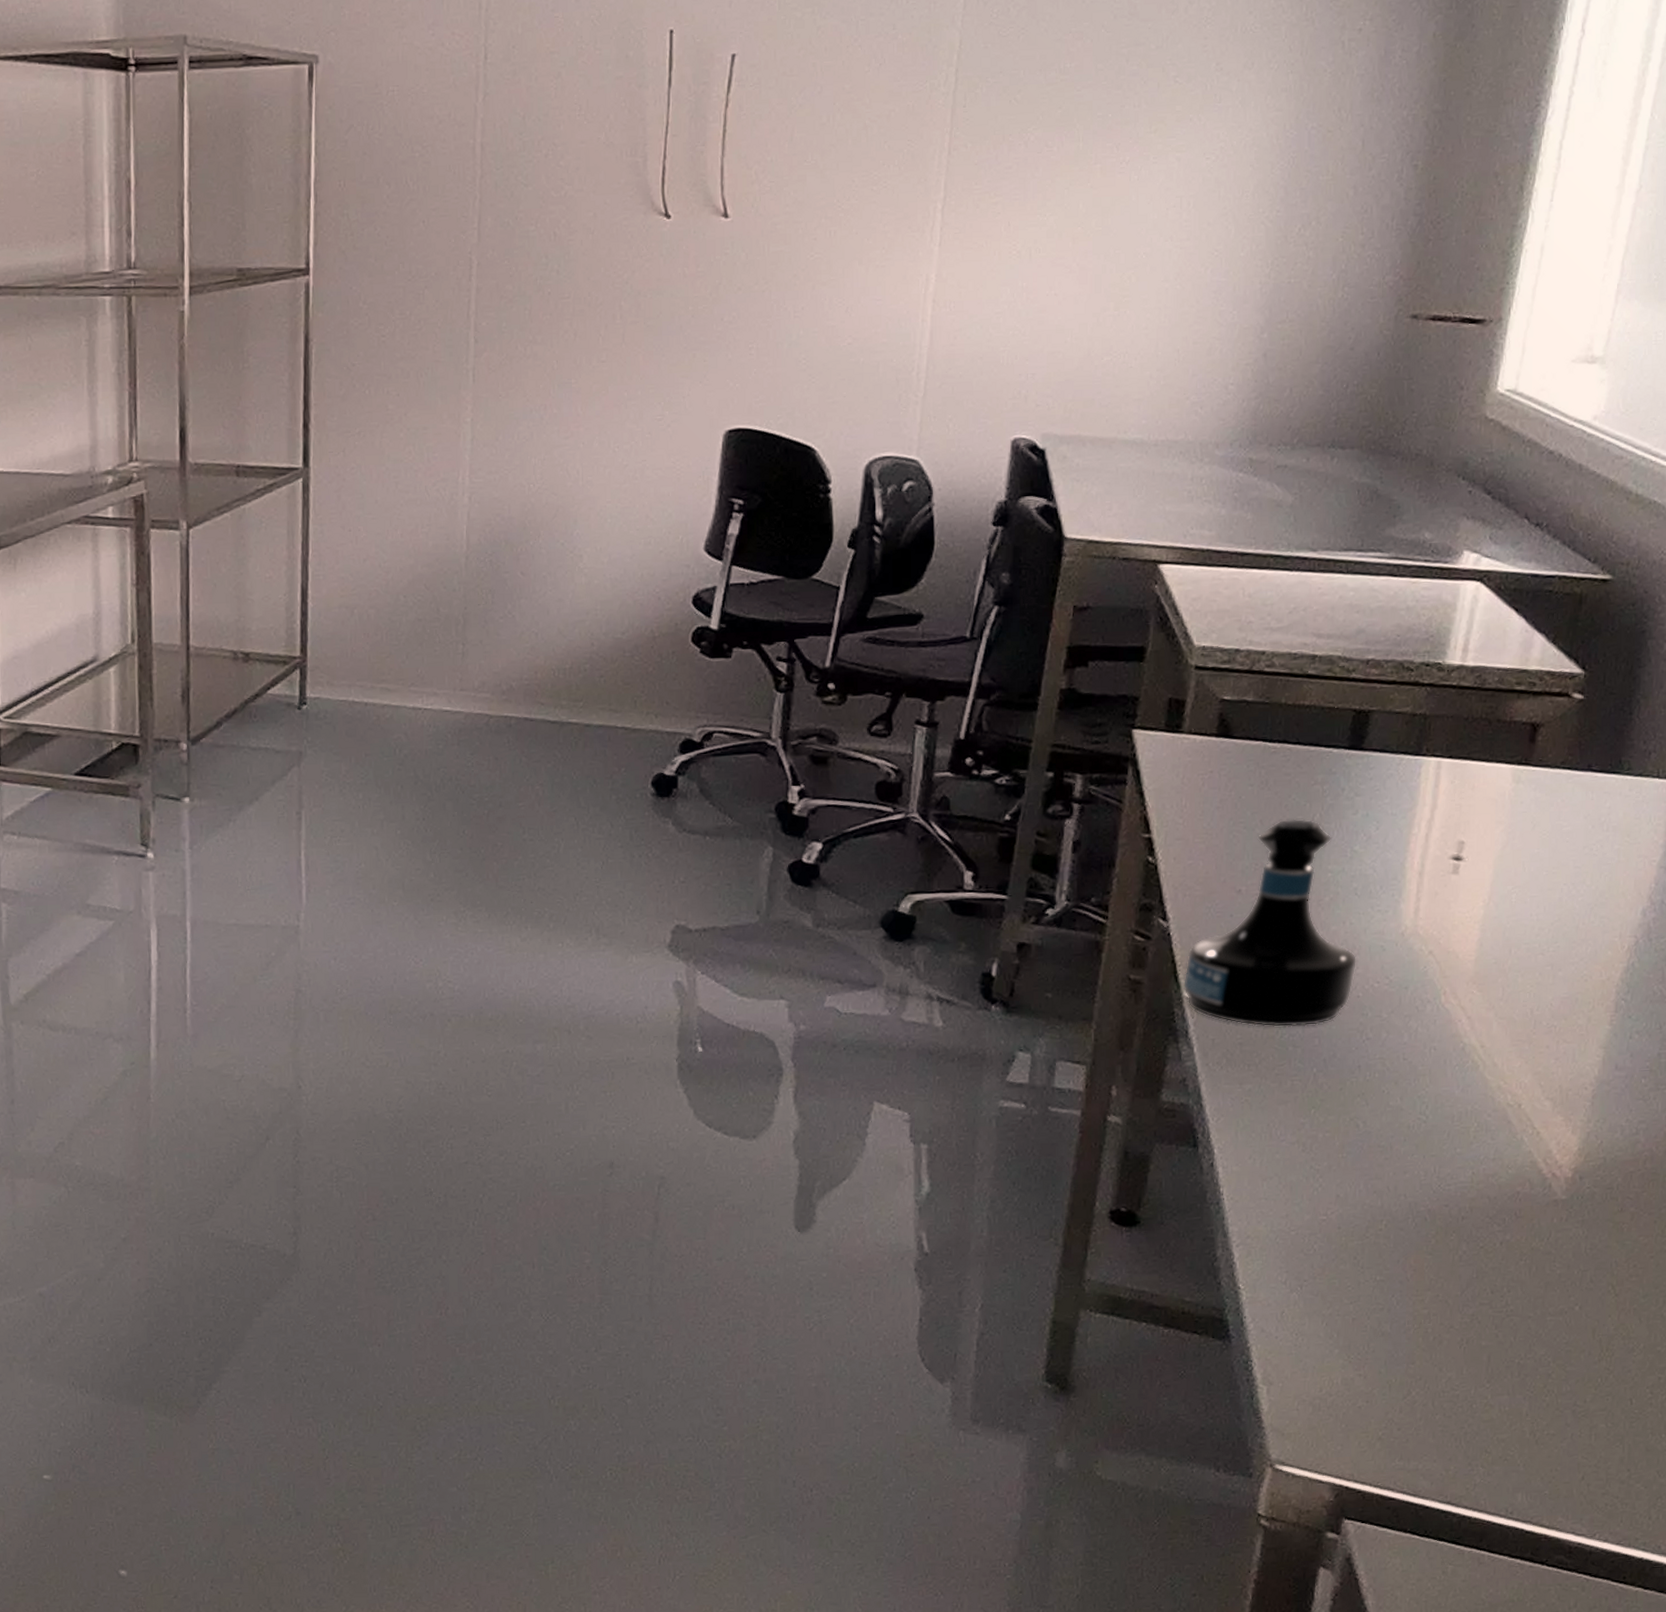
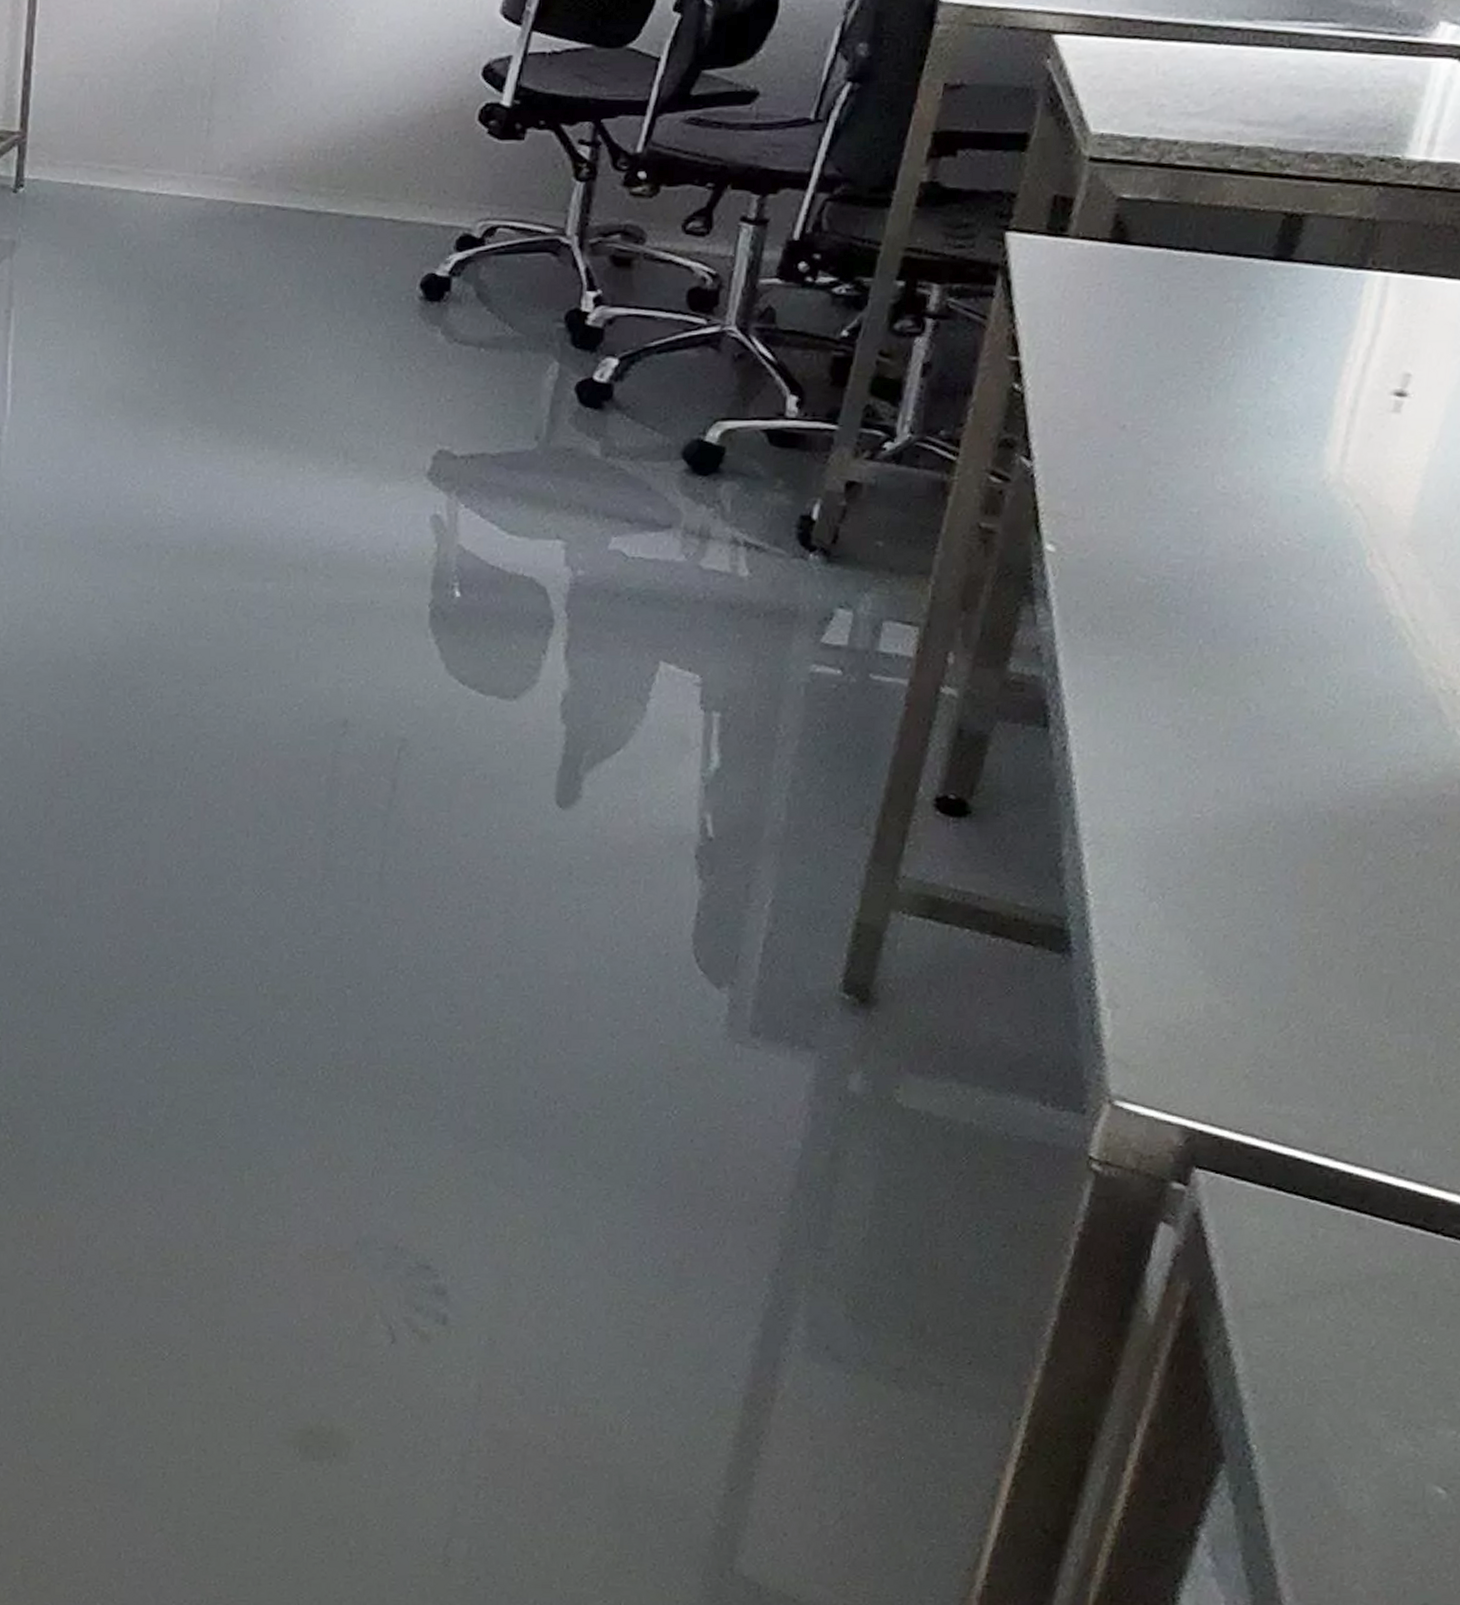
tequila bottle: present [1182,818,1357,1028] -> none [1044,342,1265,590]

